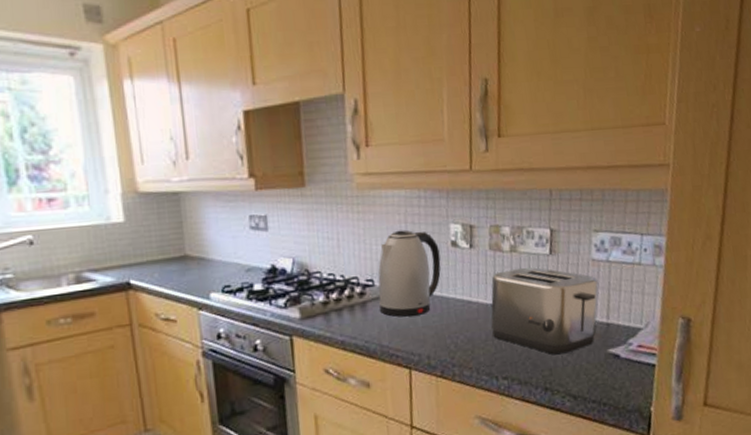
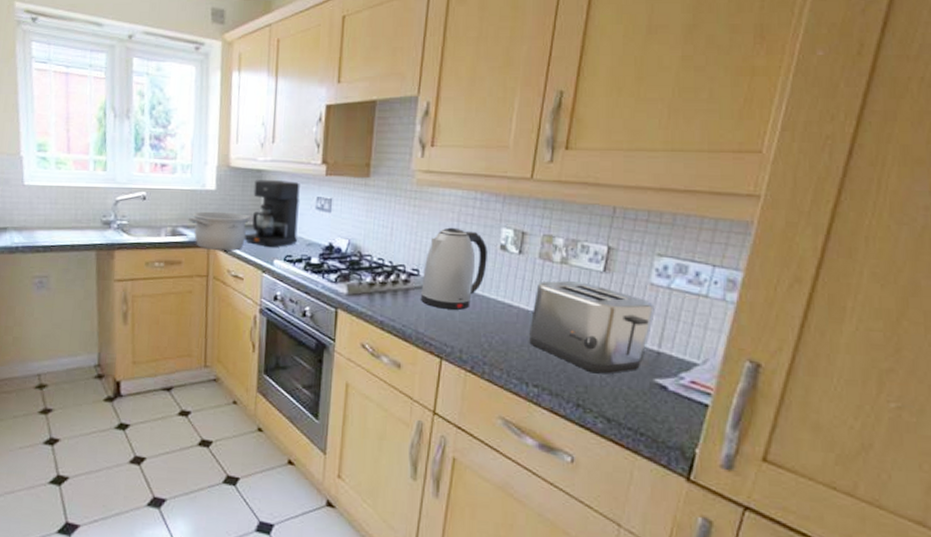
cooking pot: none [94,245,174,294] -> present [188,211,251,251]
coffee maker: none [169,201,235,280] -> present [244,179,300,247]

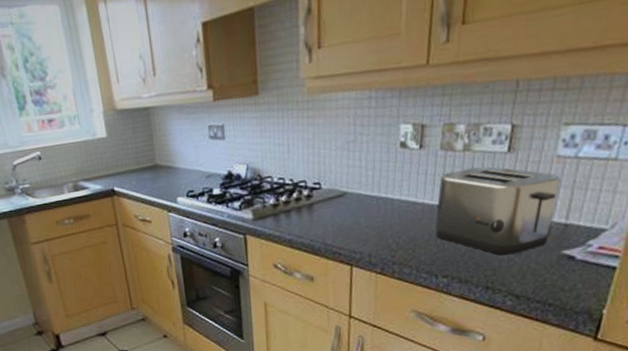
cooking pot: present [188,211,251,251] -> none [86,156,147,199]
coffee maker: present [244,179,300,247] -> none [143,113,197,186]
kettle: present [420,227,487,310] -> none [324,132,388,218]

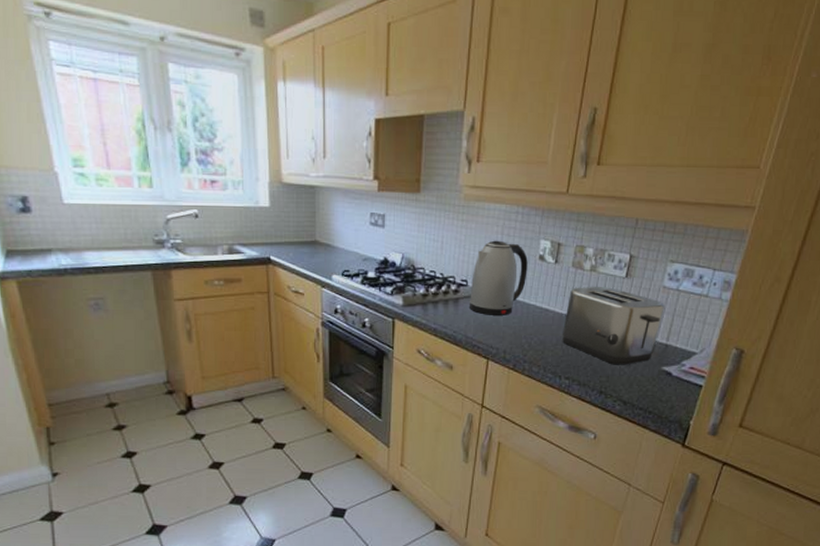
kettle: none [324,132,388,218] -> present [468,240,528,315]

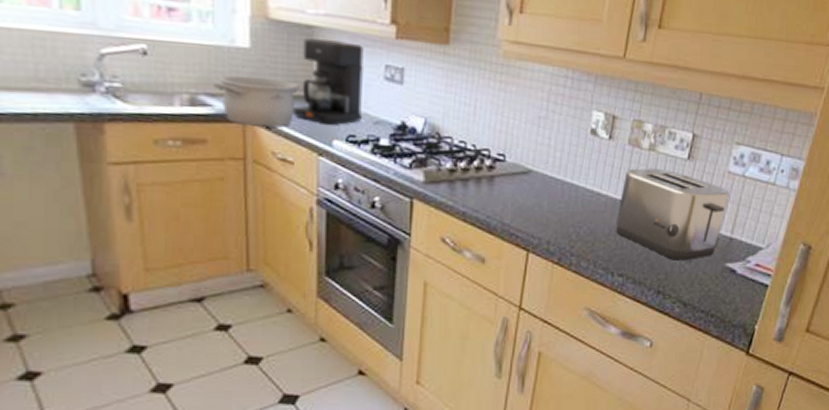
cooking pot: none [244,228,307,268] -> present [212,75,300,128]
coffee maker: none [302,195,354,263] -> present [292,38,364,125]
kettle: present [468,240,528,315] -> none [506,108,578,199]

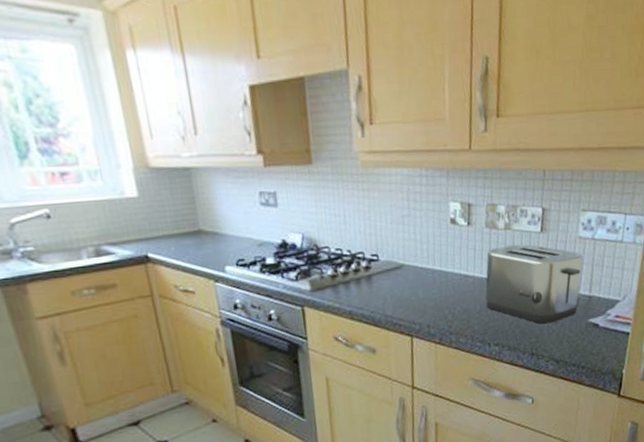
cooking pot: present [212,75,300,128] -> none [112,220,189,267]
coffee maker: present [292,38,364,125] -> none [183,177,247,254]

